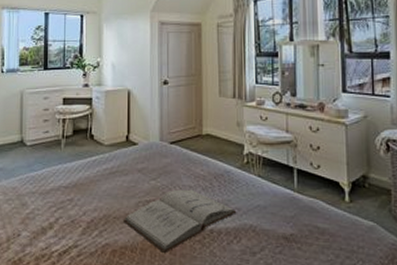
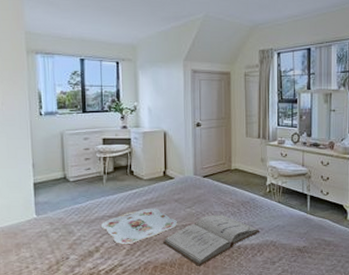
serving tray: none [56,178,140,222] -> present [100,208,177,245]

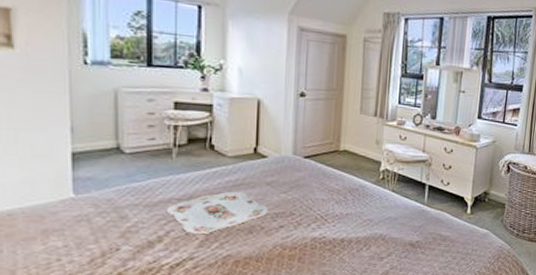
book: present [163,214,260,266] -> none [249,202,369,261]

